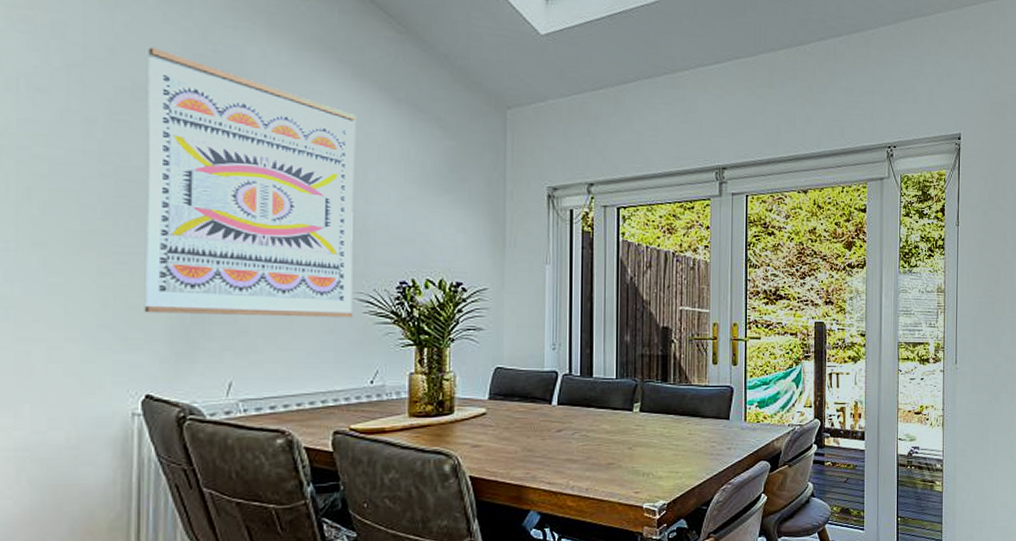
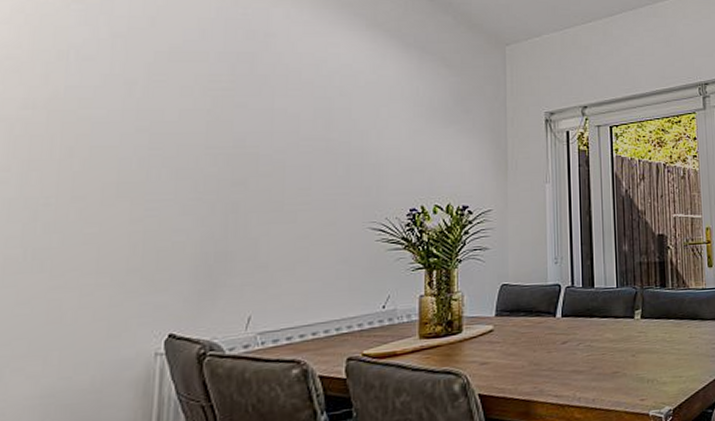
wall art: present [144,48,356,318] -> none [171,16,370,255]

